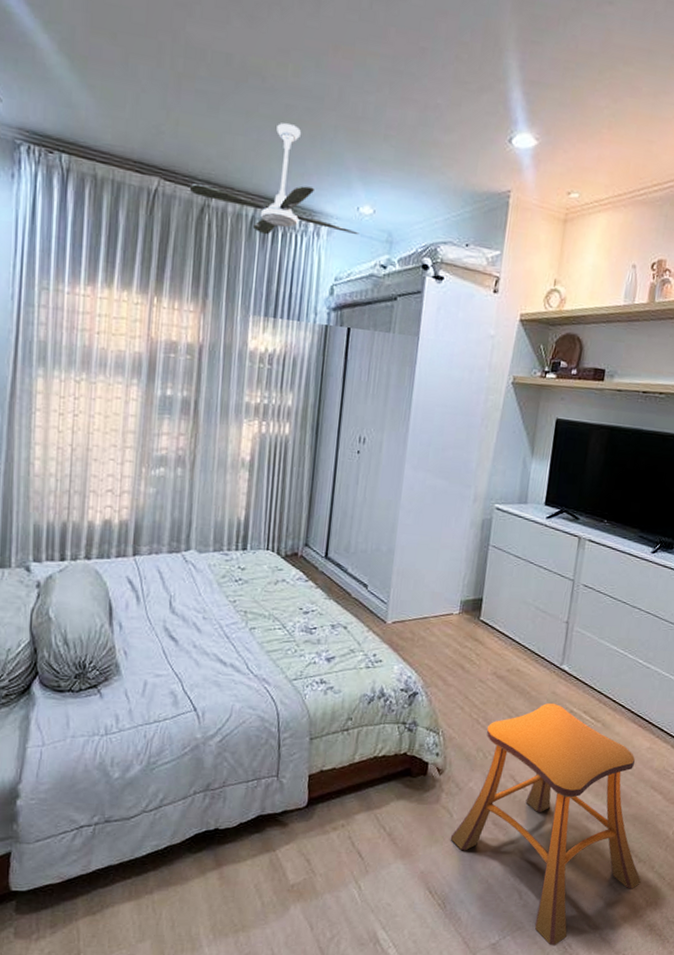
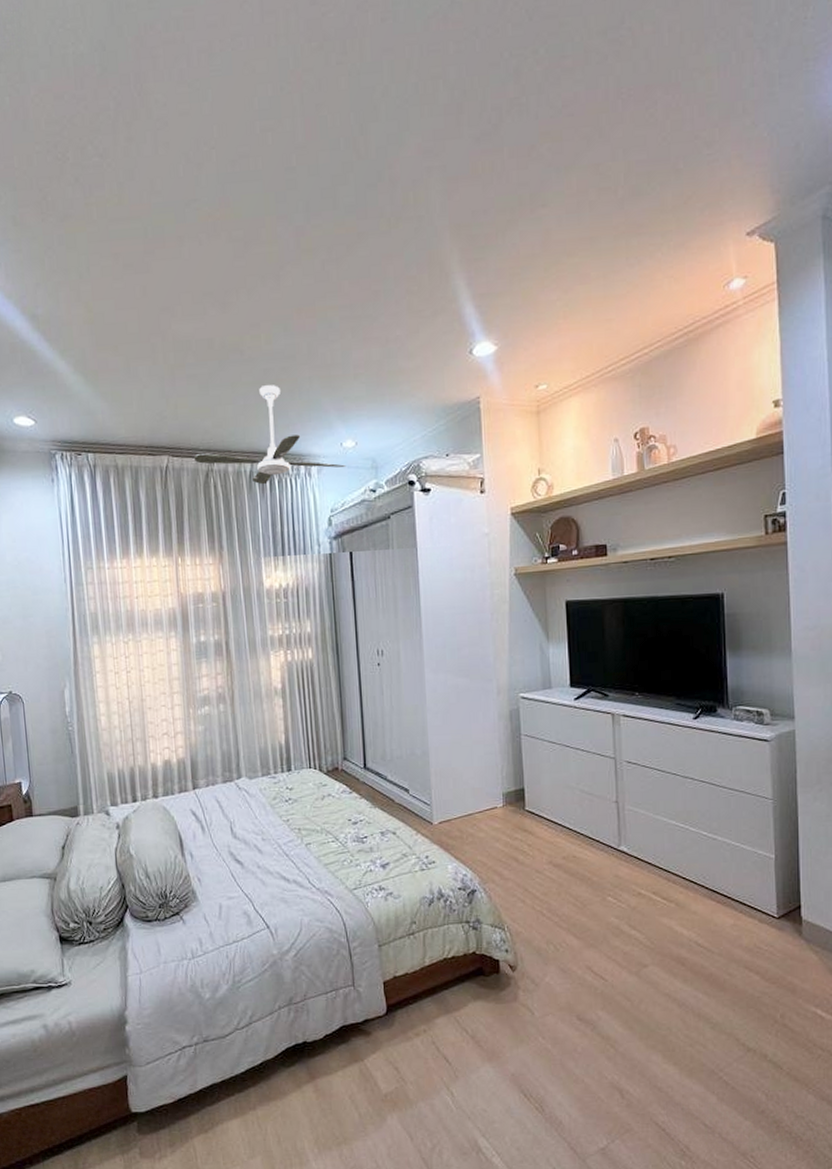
stool: present [450,703,642,945] -> none [535,886,756,1148]

